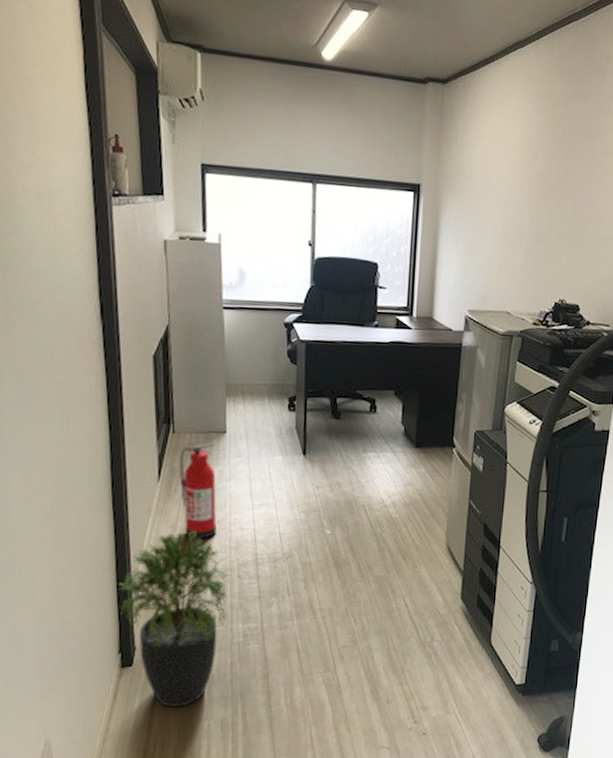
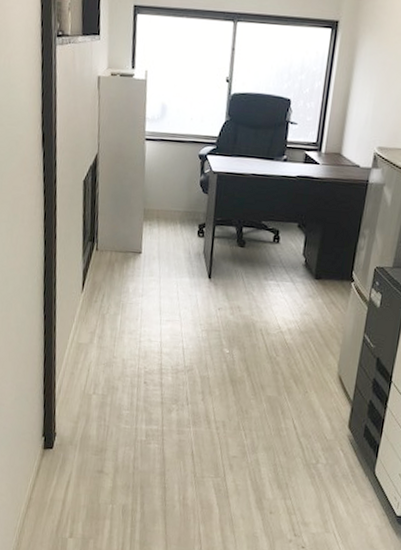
potted plant: present [118,530,232,709] -> none [45,337,139,490]
fire extinguisher: present [178,442,217,540] -> none [99,261,132,347]

